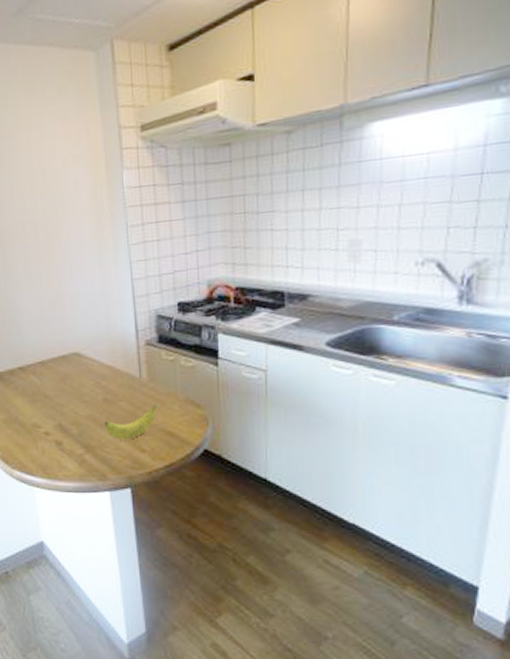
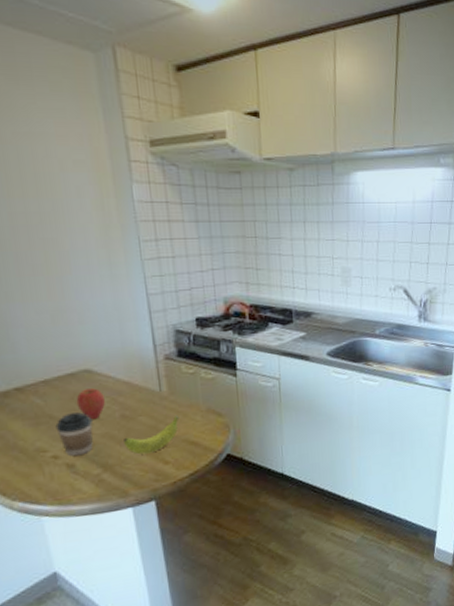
coffee cup: none [48,393,79,435] -> present [55,412,94,457]
apple: none [66,371,90,401] -> present [76,388,105,420]

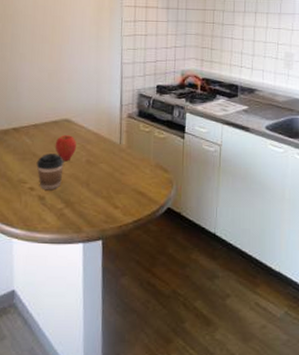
banana: present [124,415,180,455] -> none [85,166,132,197]

